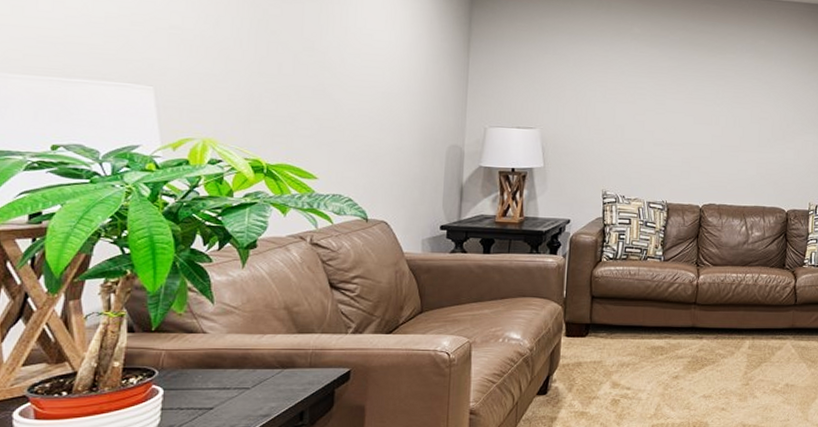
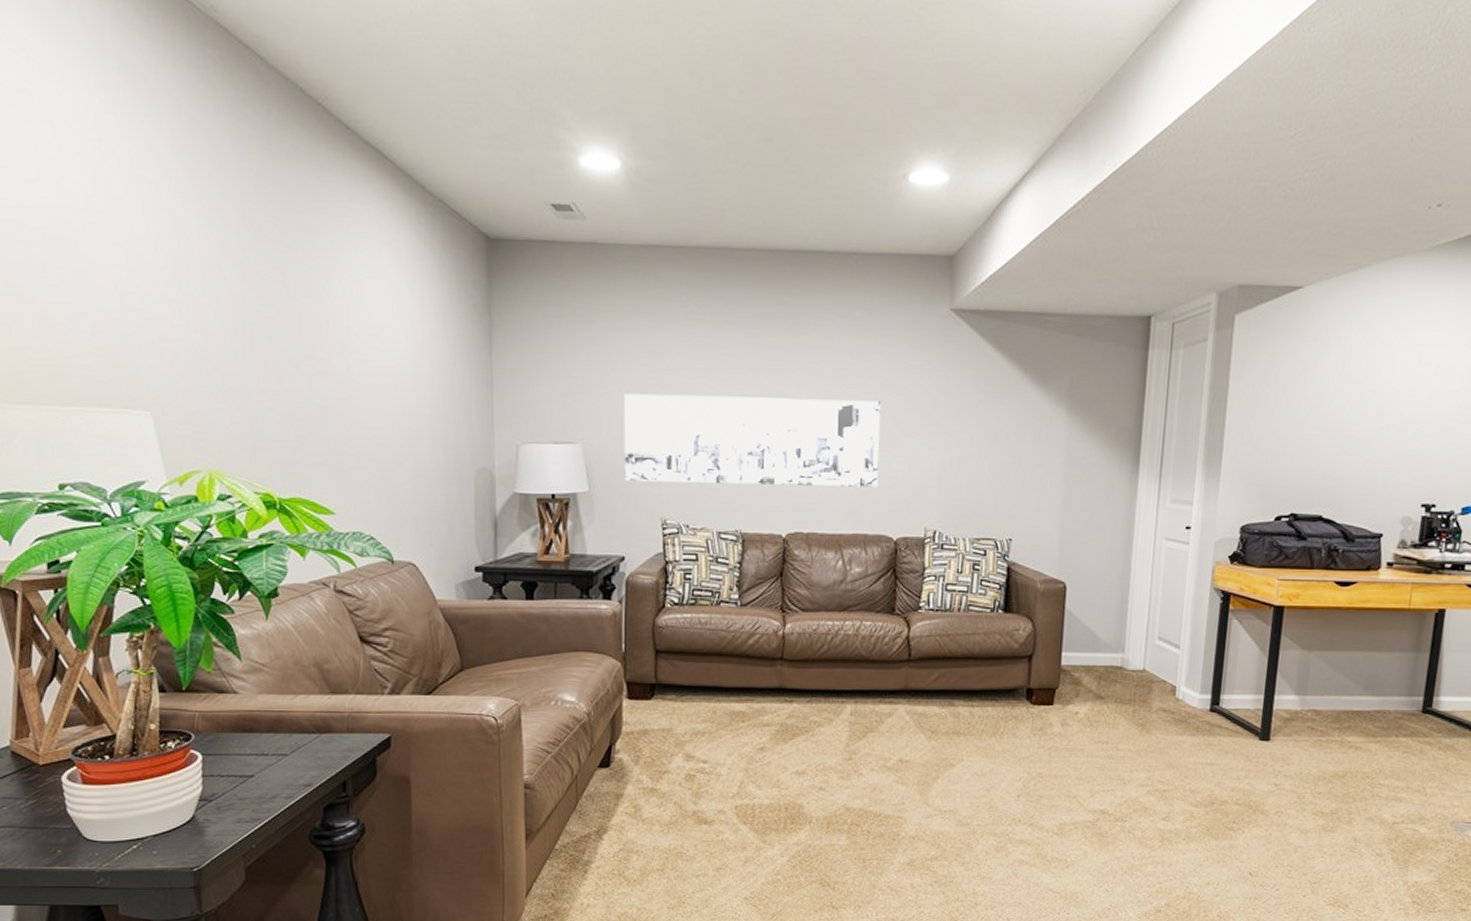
wall art: none [573,91,778,171] -> present [624,393,881,487]

